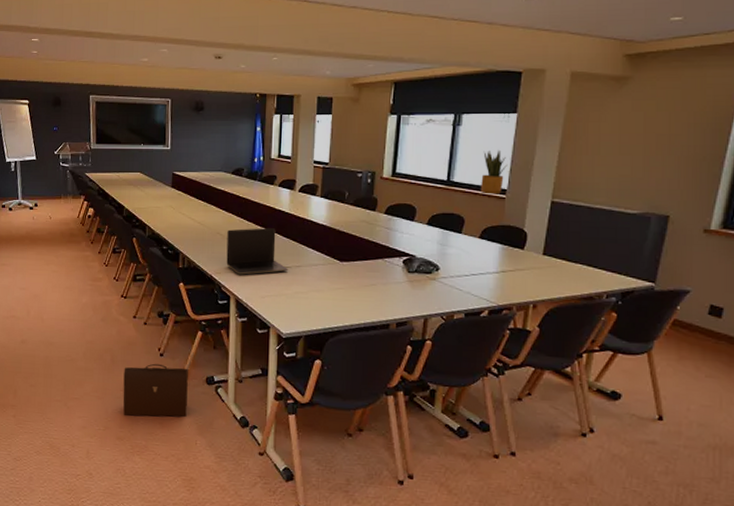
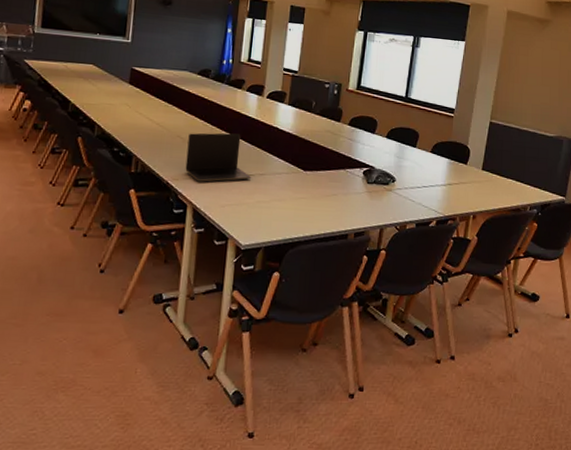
briefcase: present [123,363,189,418] -> none [48,281,133,346]
planter: present [481,149,507,195] -> none [434,72,456,113]

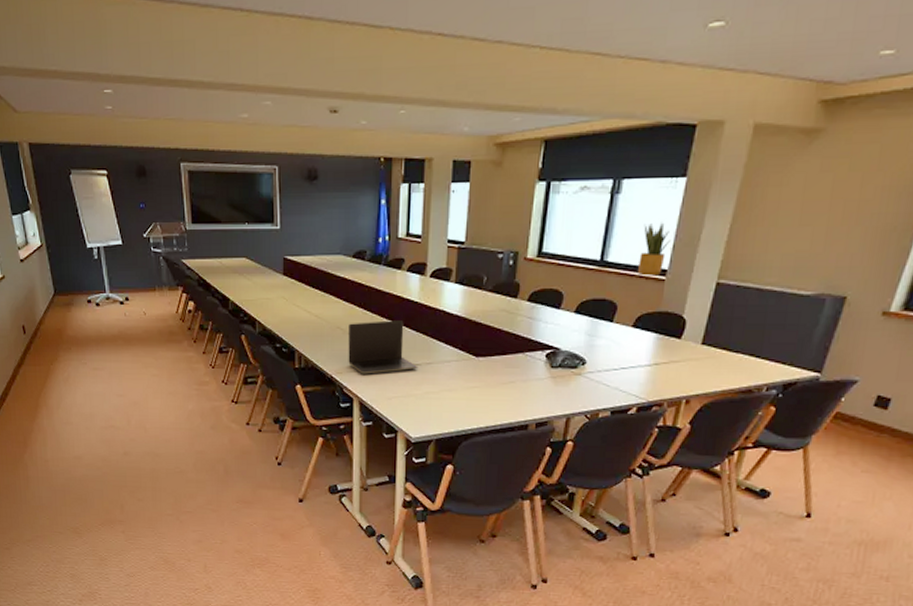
planter: none [434,72,456,113] -> present [638,222,670,276]

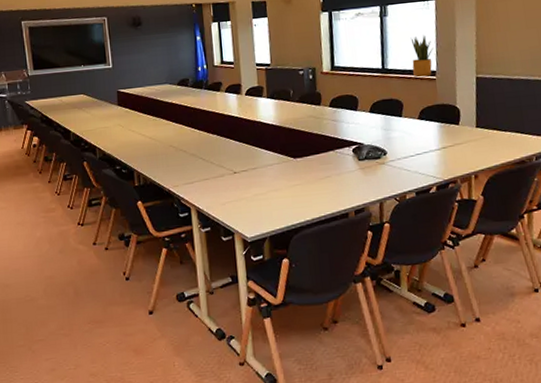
laptop computer: present [348,320,418,374] -> none [180,134,246,185]

